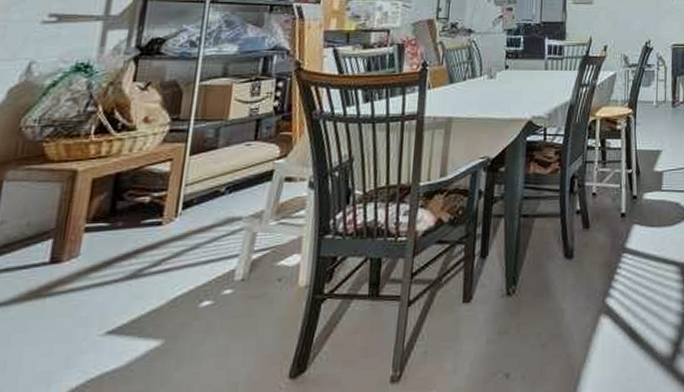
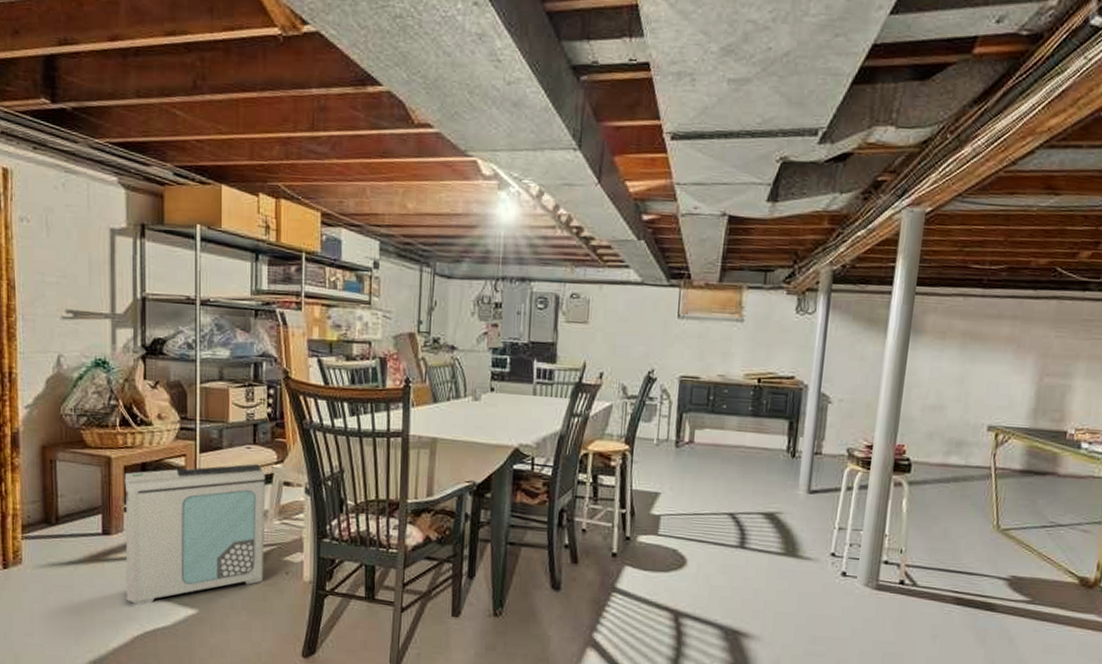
air purifier: none [68,161,265,347] -> present [124,464,265,605]

